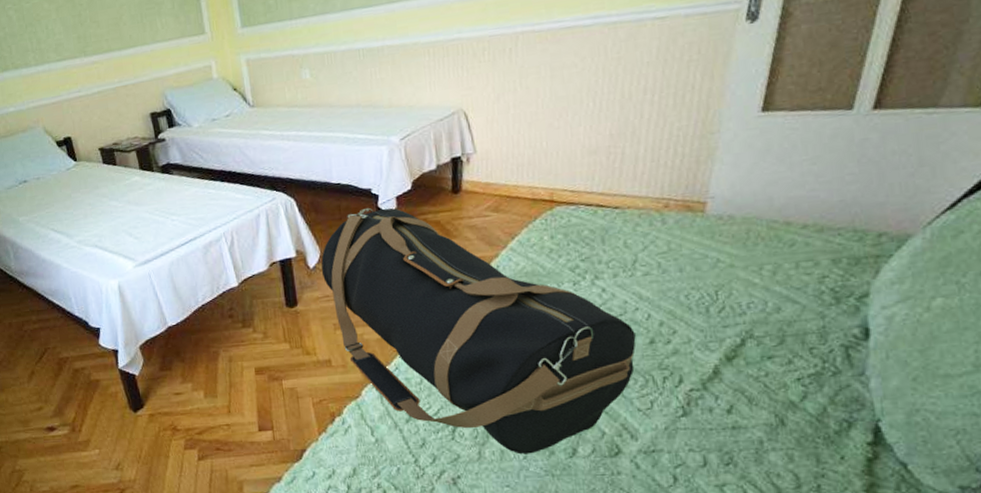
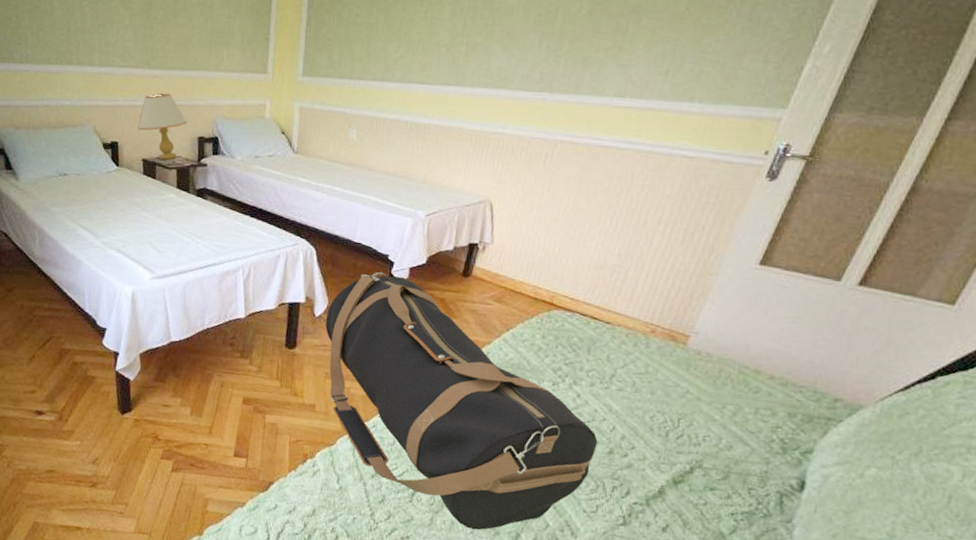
table lamp: none [87,76,136,146] -> present [137,93,188,161]

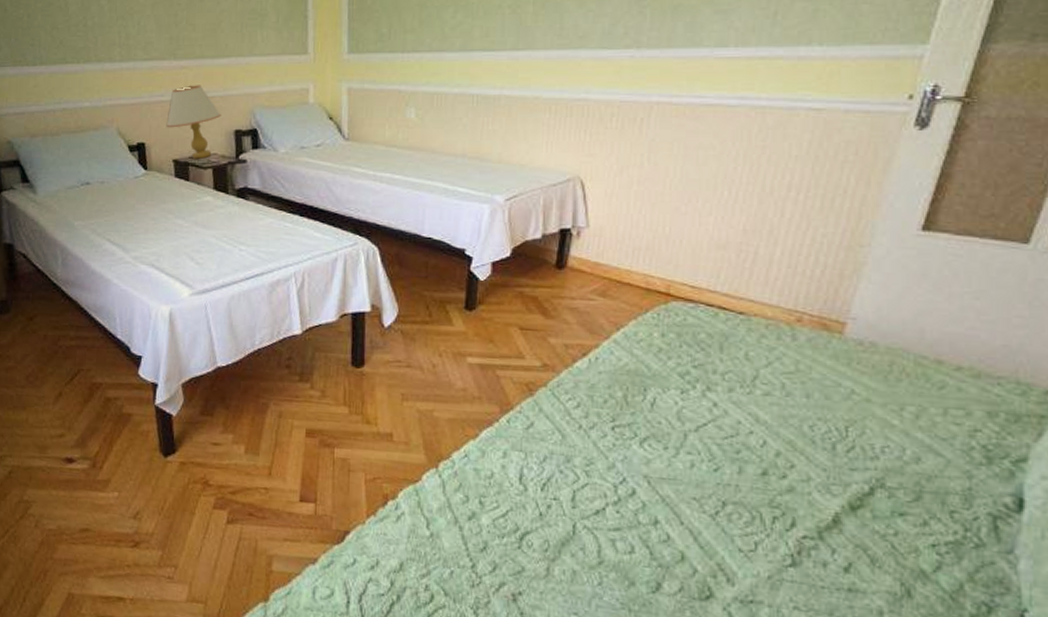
duffel bag: present [325,271,598,530] -> none [396,269,746,581]

